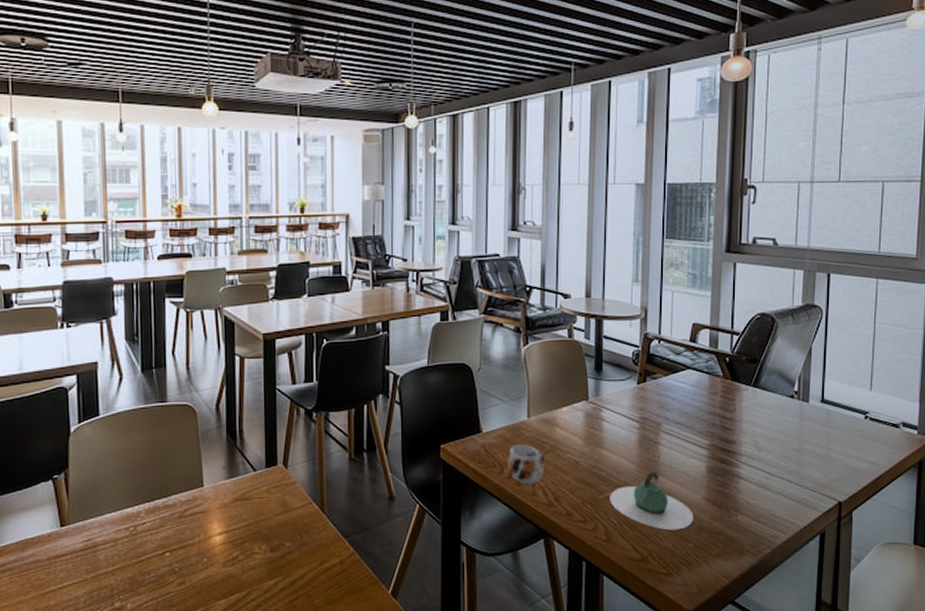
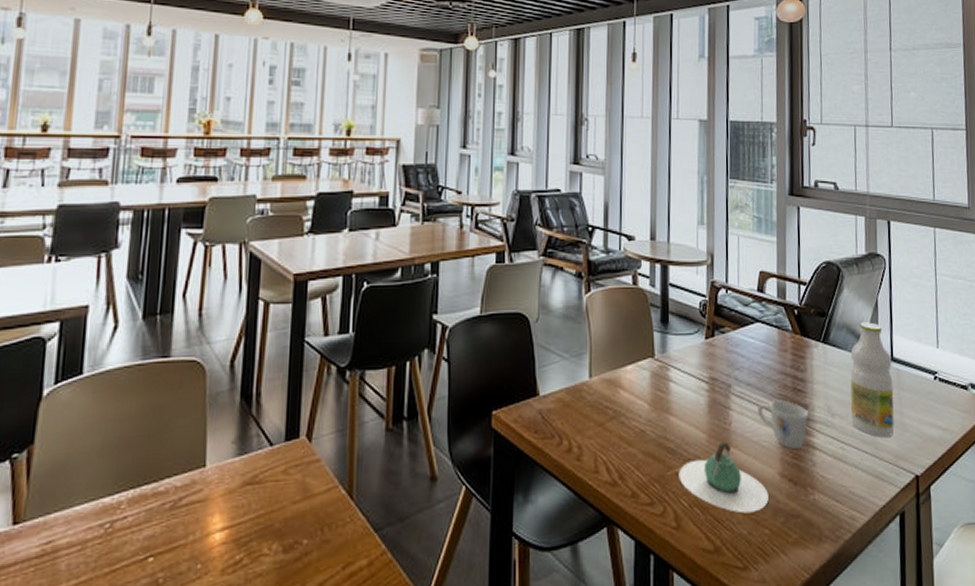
mug: present [508,444,545,485] -> none [567,409,608,459]
mug: none [686,435,736,479] -> present [758,399,809,450]
bottle: none [777,366,822,469] -> present [850,321,894,437]

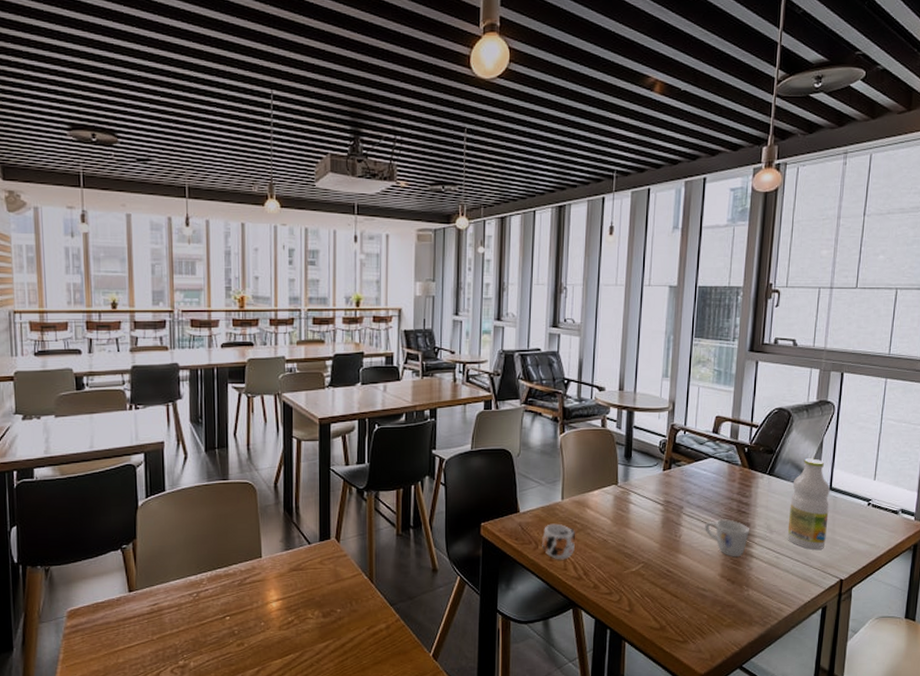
mug: none [567,409,608,459] -> present [542,523,576,560]
teapot: present [678,442,769,514] -> none [633,550,709,603]

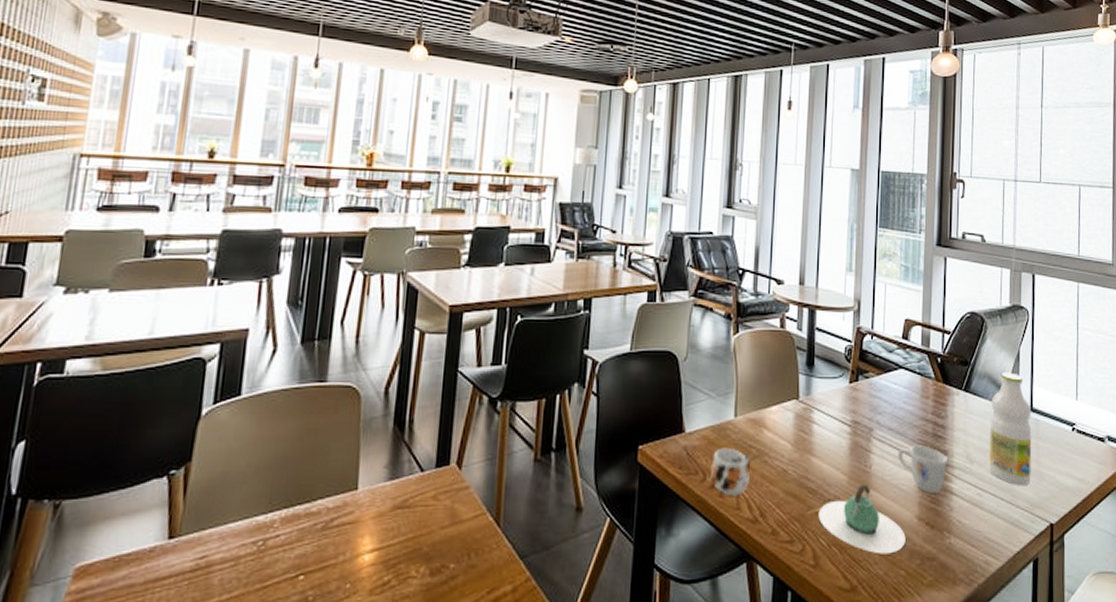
teapot: none [633,550,709,603] -> present [818,484,906,554]

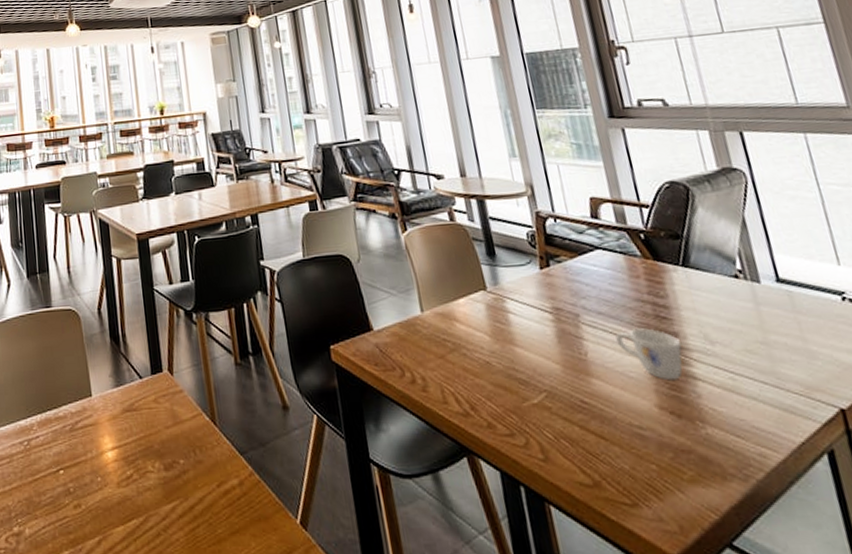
mug: present [711,447,751,496] -> none [407,342,452,391]
teapot: present [818,484,906,554] -> none [535,372,650,447]
bottle: present [989,371,1032,485] -> none [720,240,799,366]

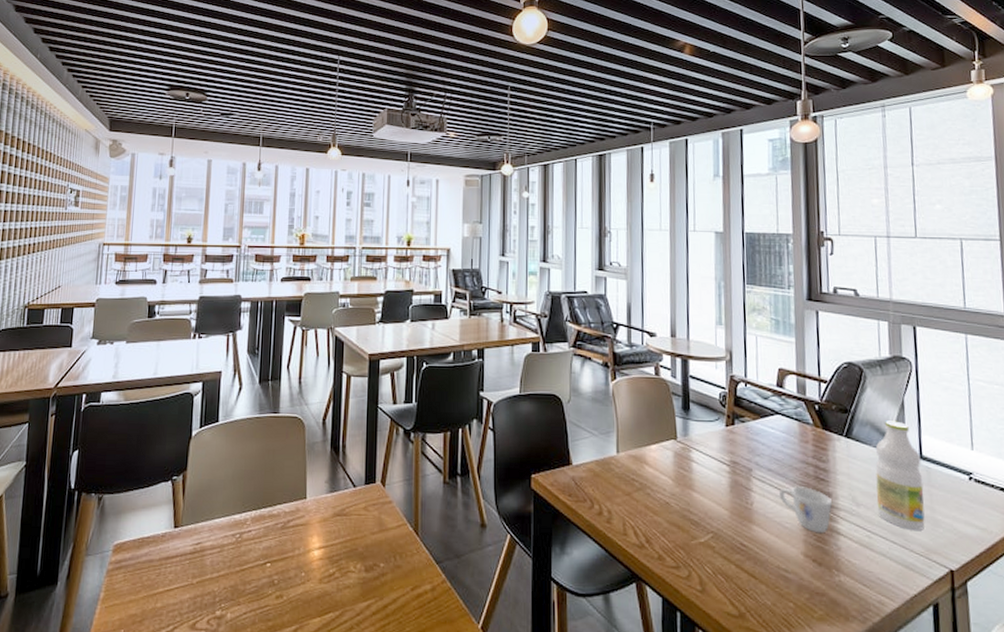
bottle: none [720,240,799,366] -> present [875,419,925,530]

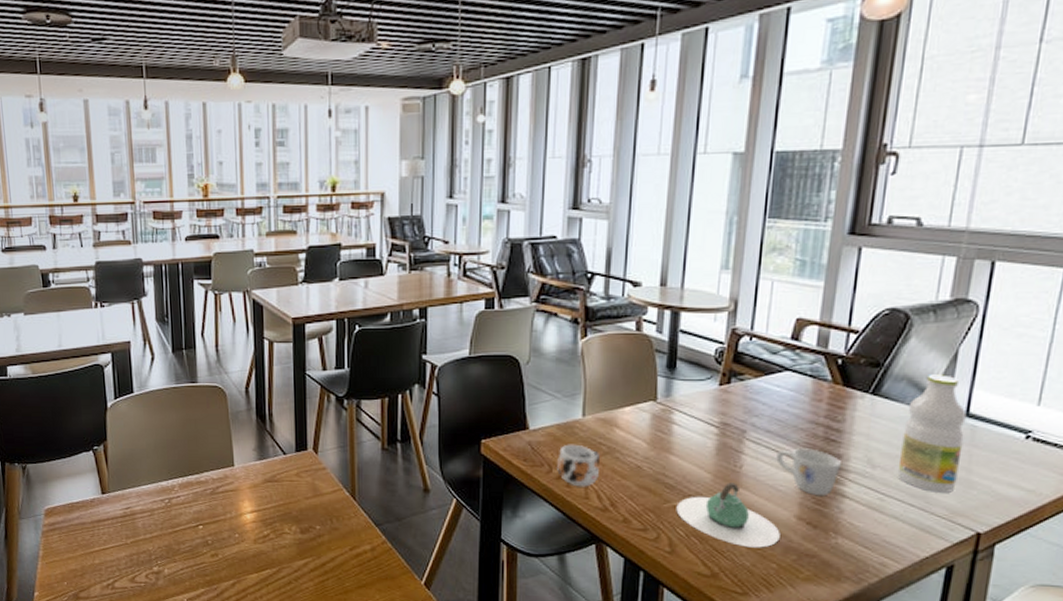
mug: none [598,480,635,523] -> present [557,444,601,487]
teapot: none [702,519,793,586] -> present [676,483,780,548]

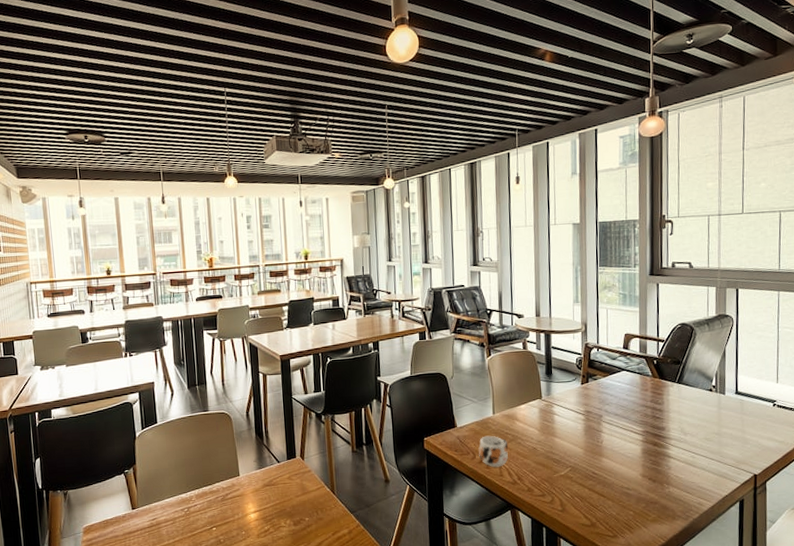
teapot: present [676,483,780,548] -> none [562,454,633,501]
mug: present [776,447,842,496] -> none [624,424,666,459]
bottle: present [897,373,967,493] -> none [700,366,737,449]

